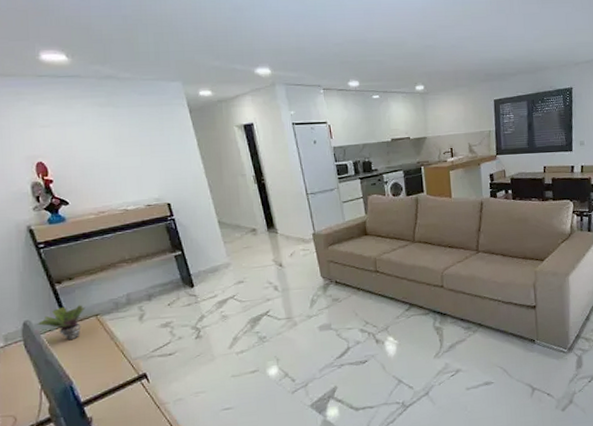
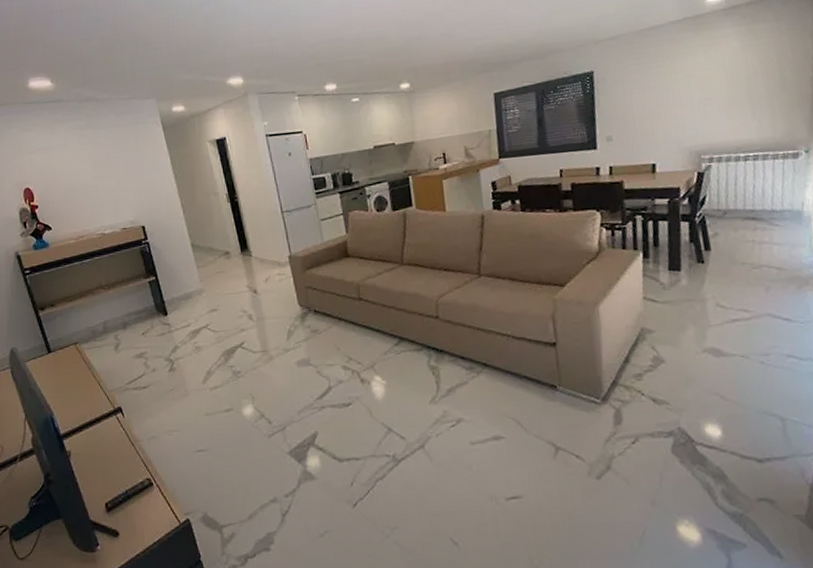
potted plant: present [37,305,86,341] -> none [22,332,66,369]

